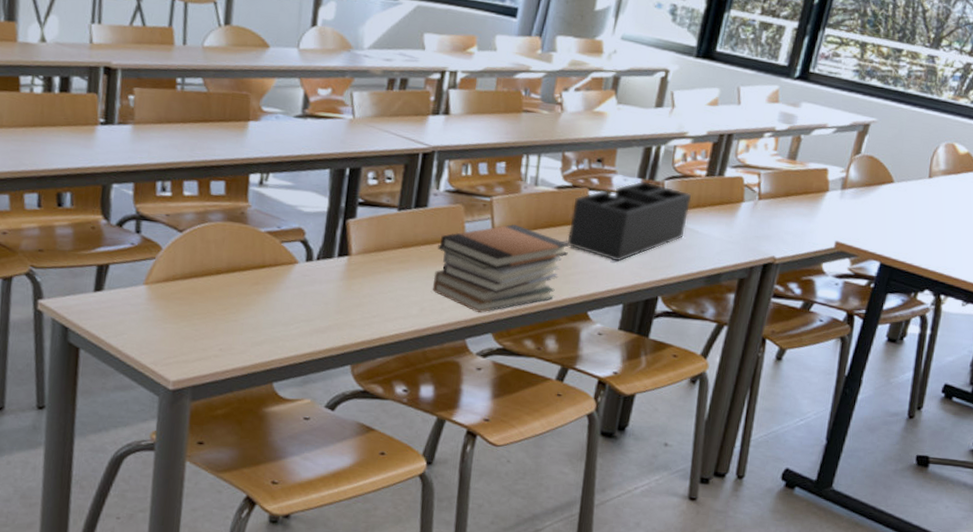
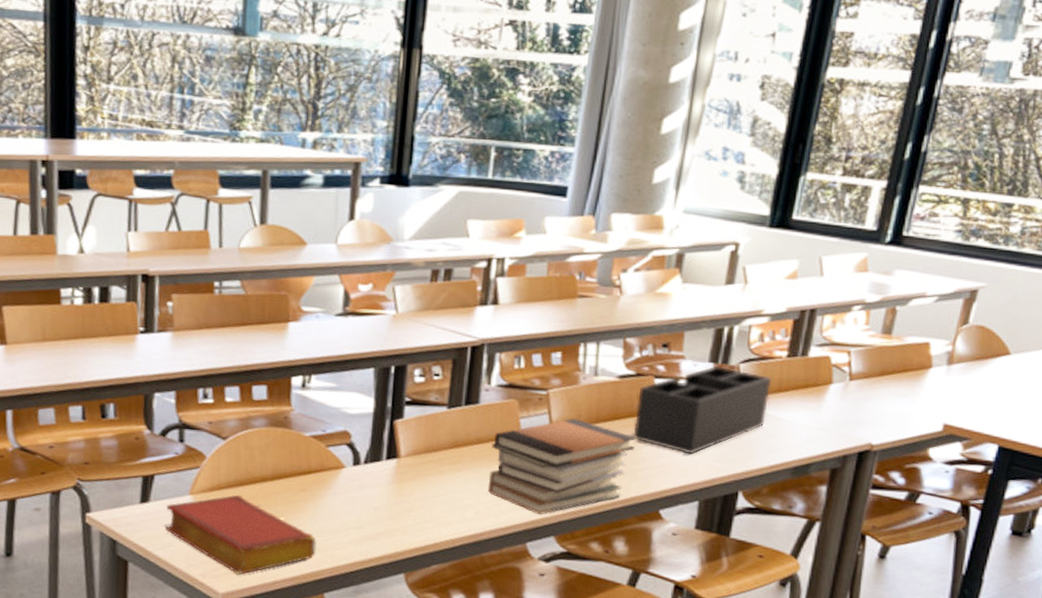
book: none [118,286,268,364] -> present [165,494,317,575]

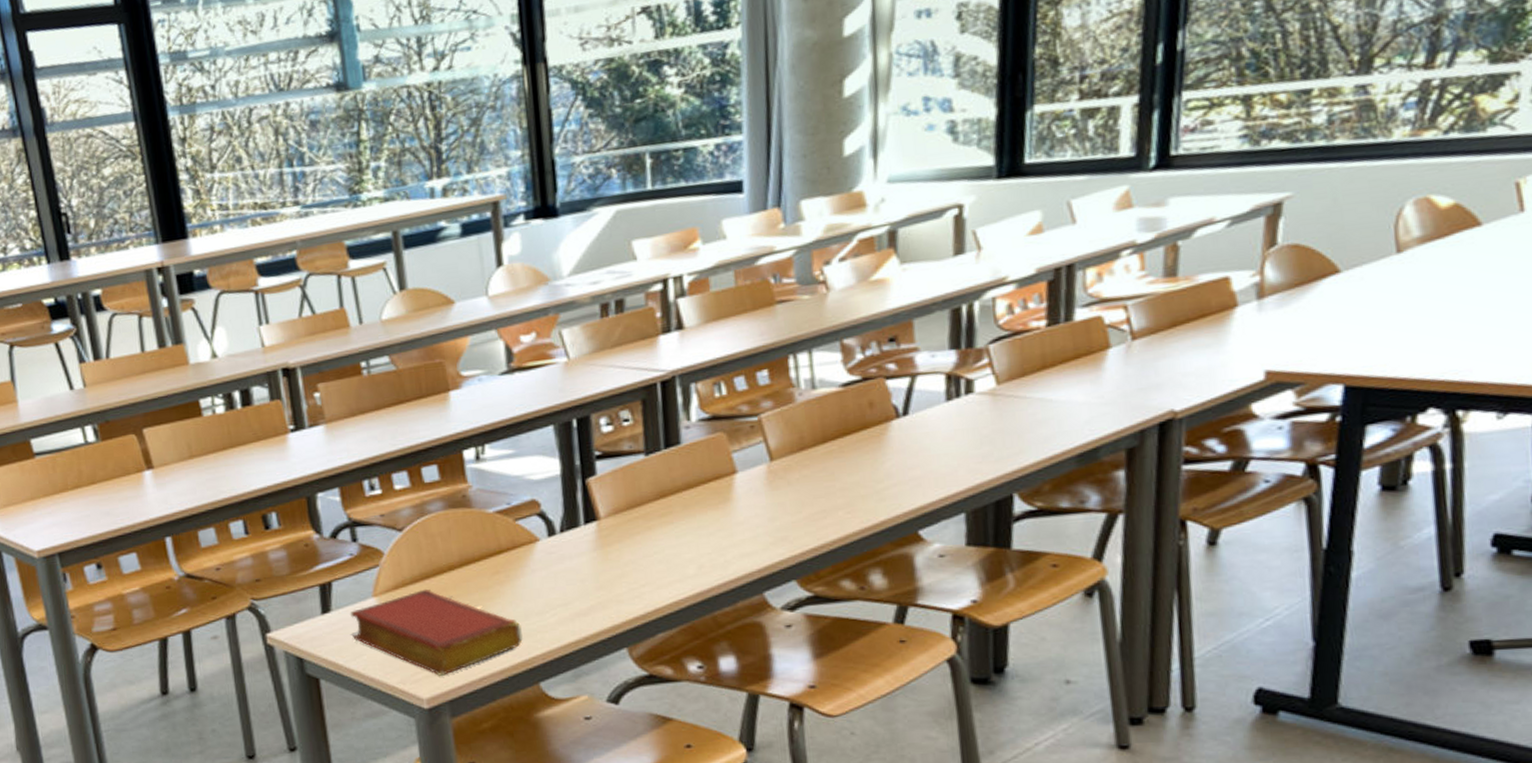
book stack: present [487,418,636,515] -> none [704,442,875,559]
desk organizer: present [633,365,772,455] -> none [869,351,1033,461]

